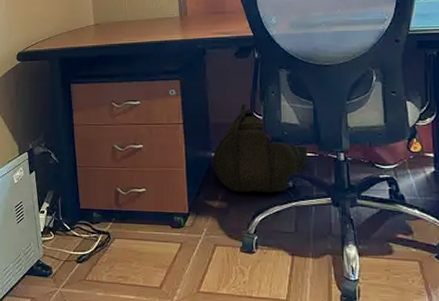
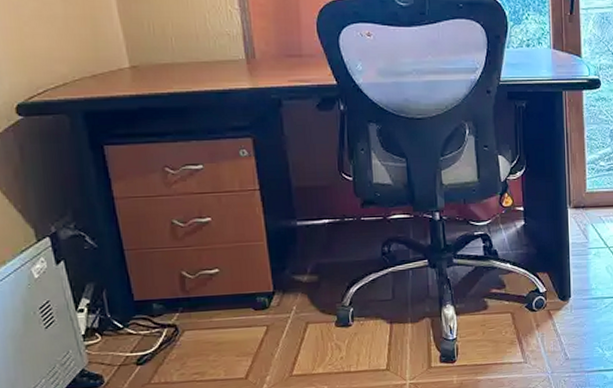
backpack: present [212,103,308,193] -> none [297,163,403,263]

